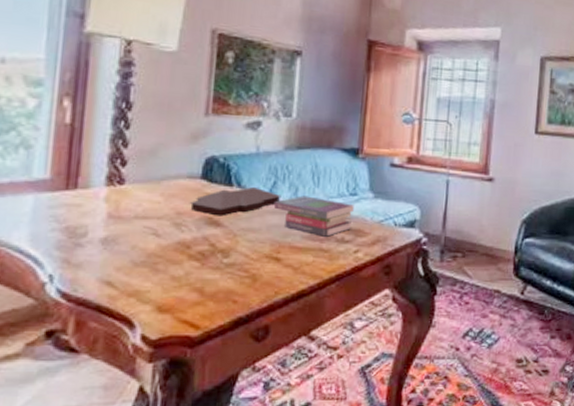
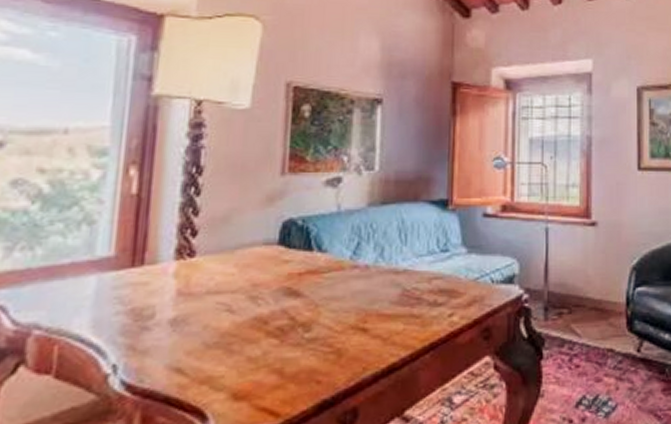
papers: present [189,186,282,216] -> none [265,249,366,285]
books: present [274,195,354,237] -> none [359,256,446,301]

